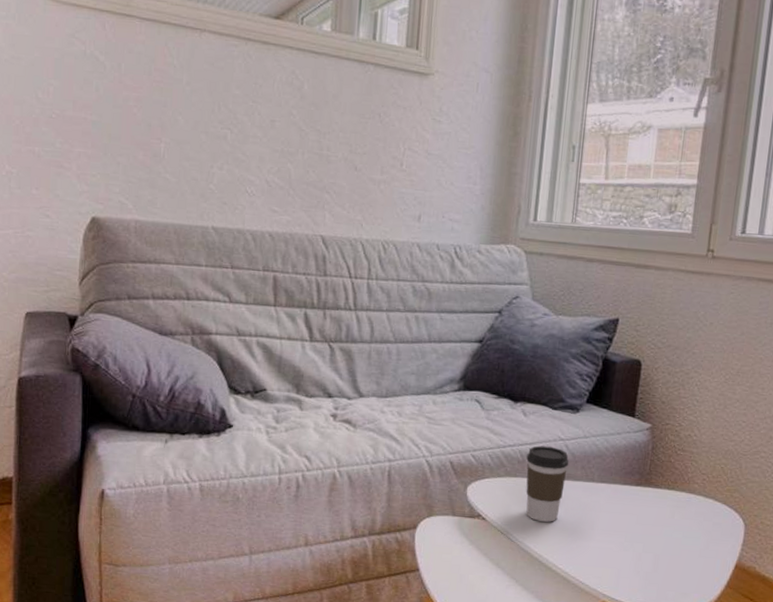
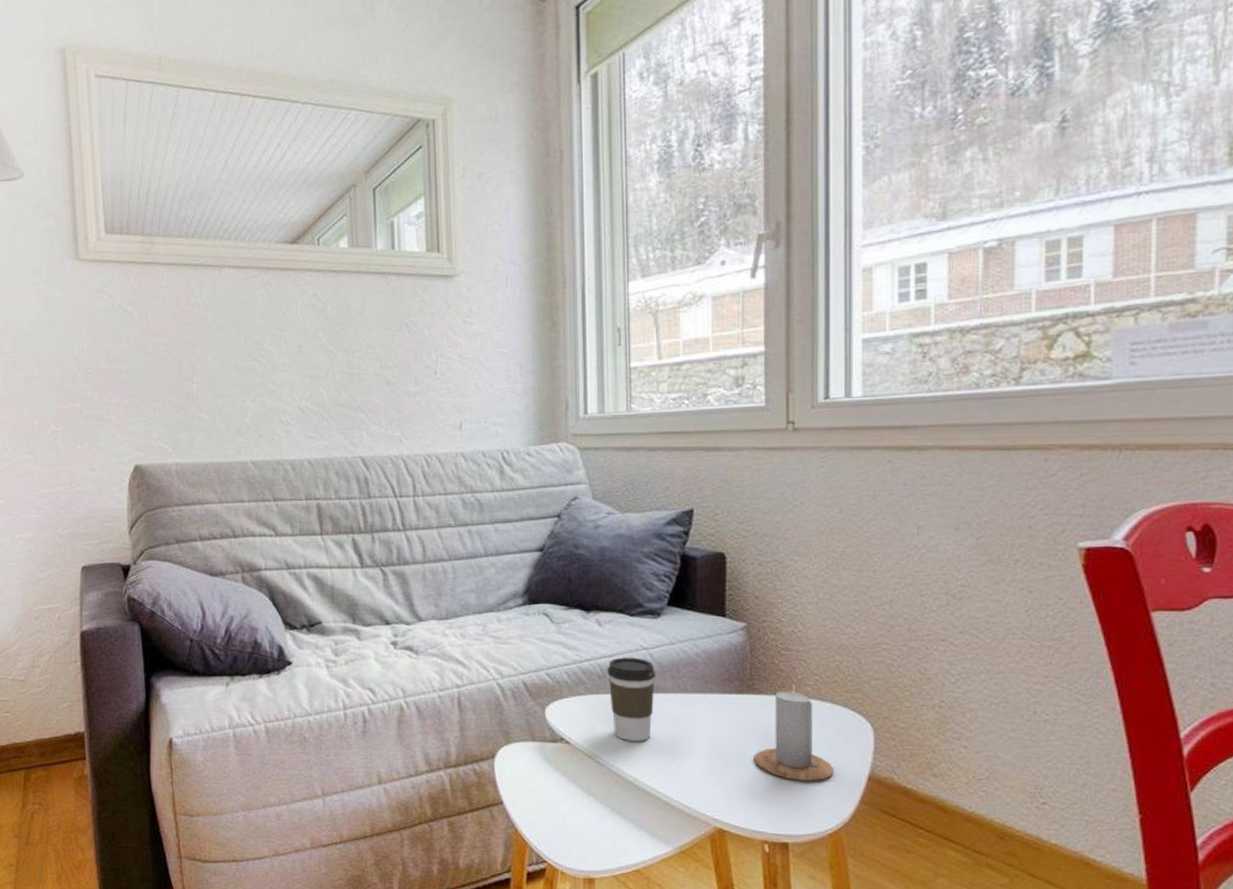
candle: none [643,481,708,566] -> present [754,684,834,781]

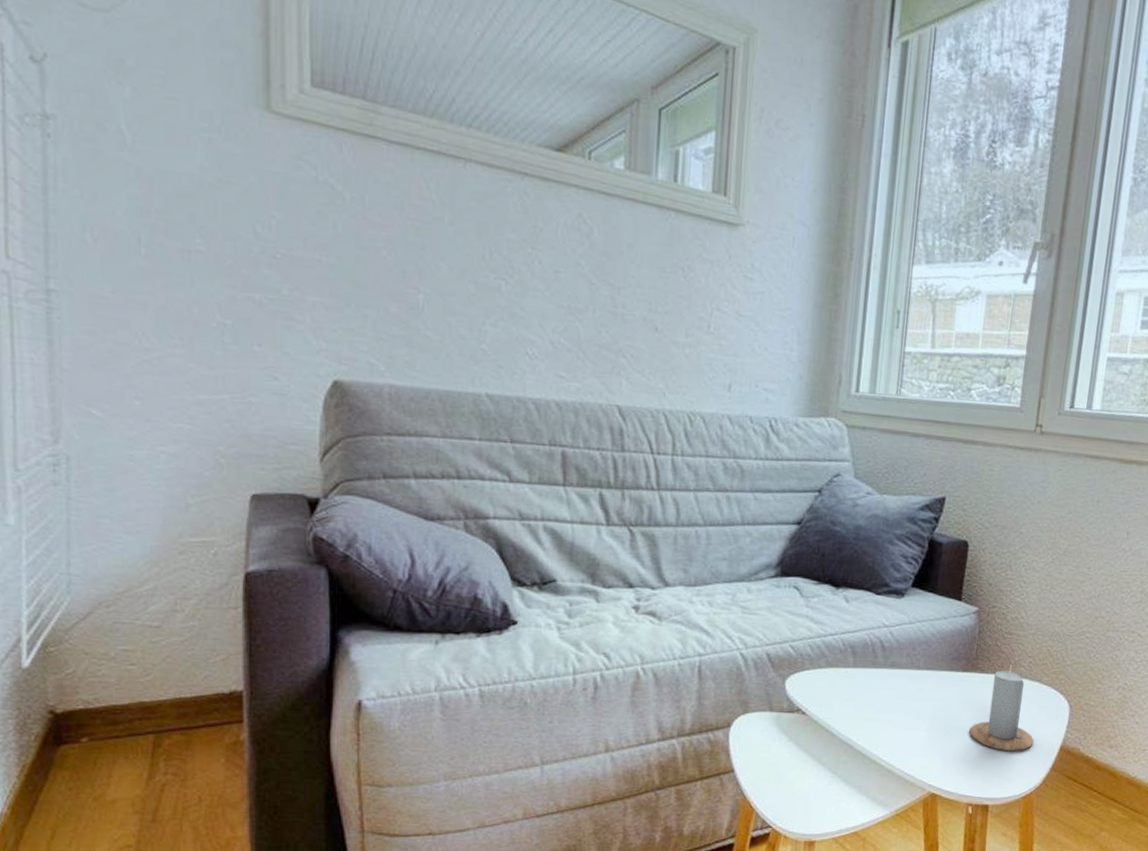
coffee cup: present [607,657,656,741] -> none [848,633,894,713]

